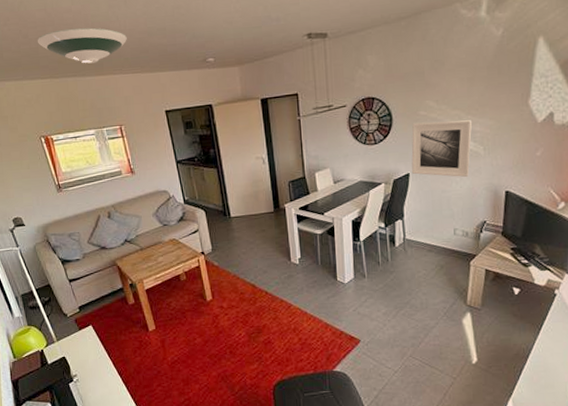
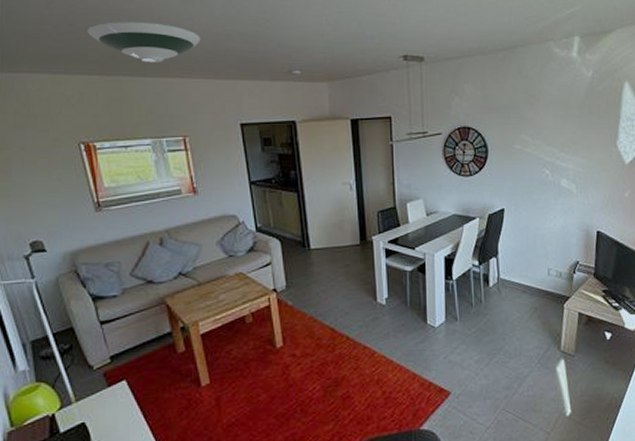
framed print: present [411,120,473,178] -> none [506,156,565,216]

